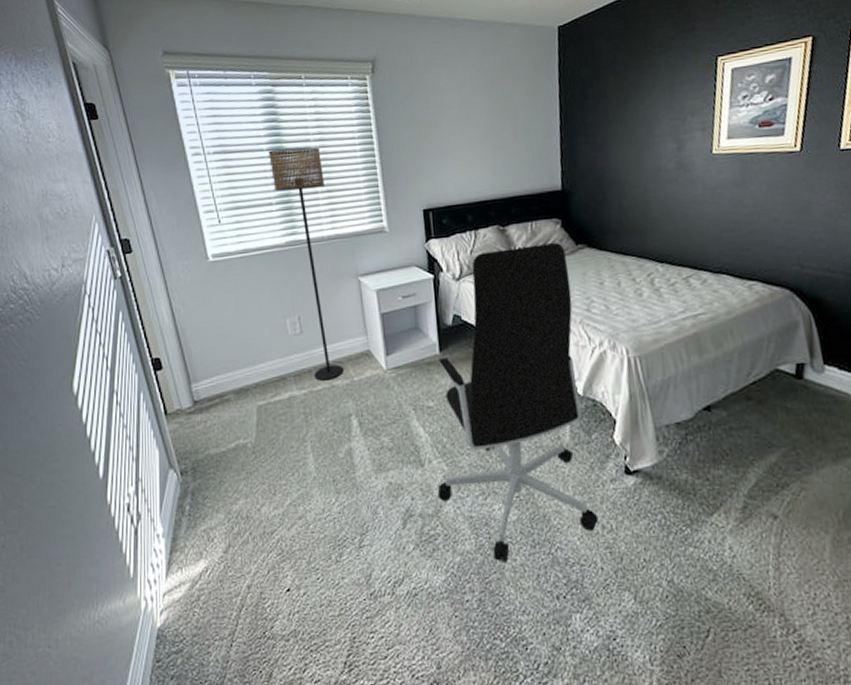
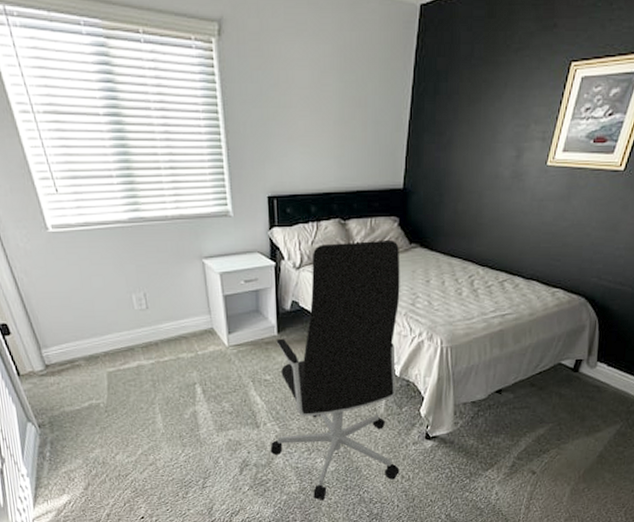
floor lamp: present [269,147,344,381] -> none [106,116,189,353]

